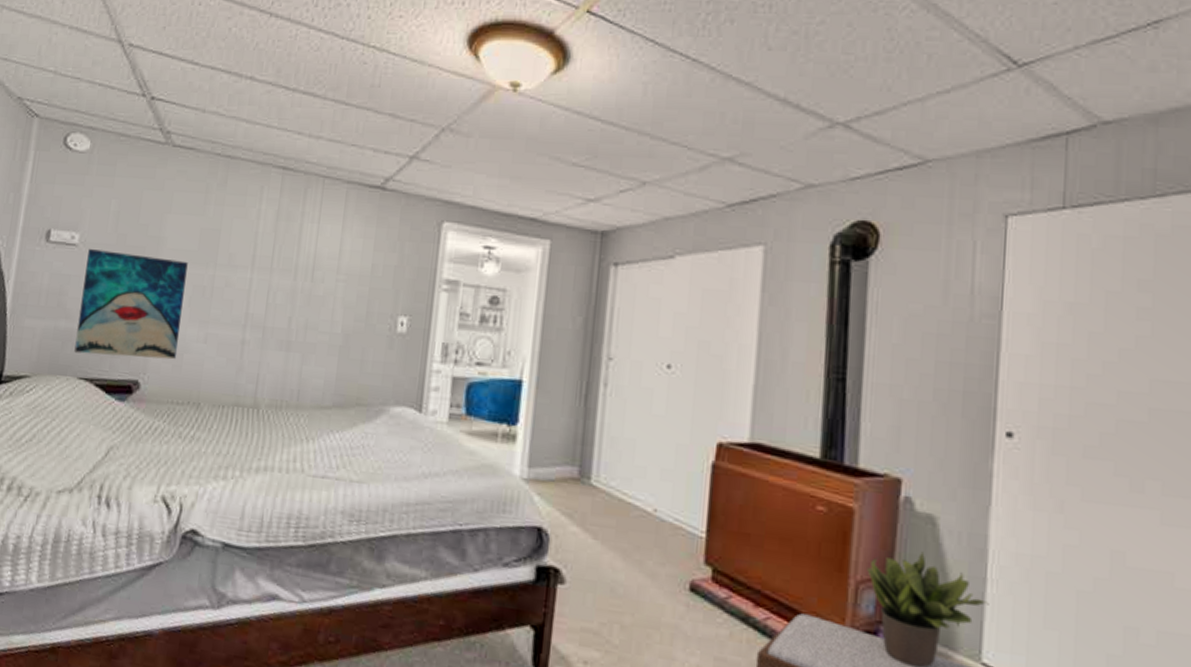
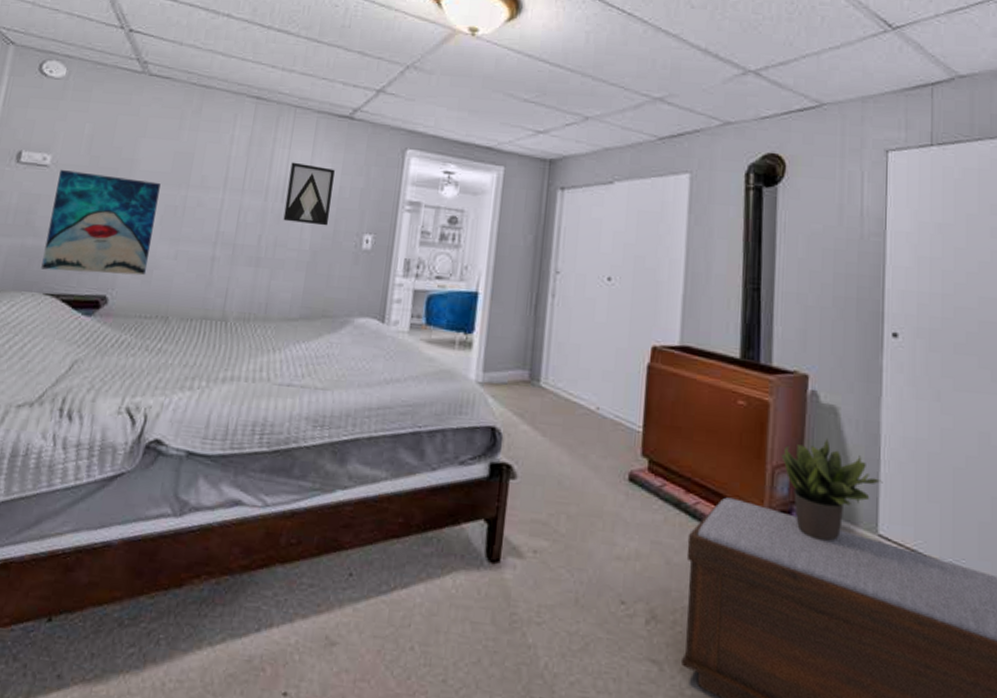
wall art: none [313,237,367,307] -> present [283,162,335,226]

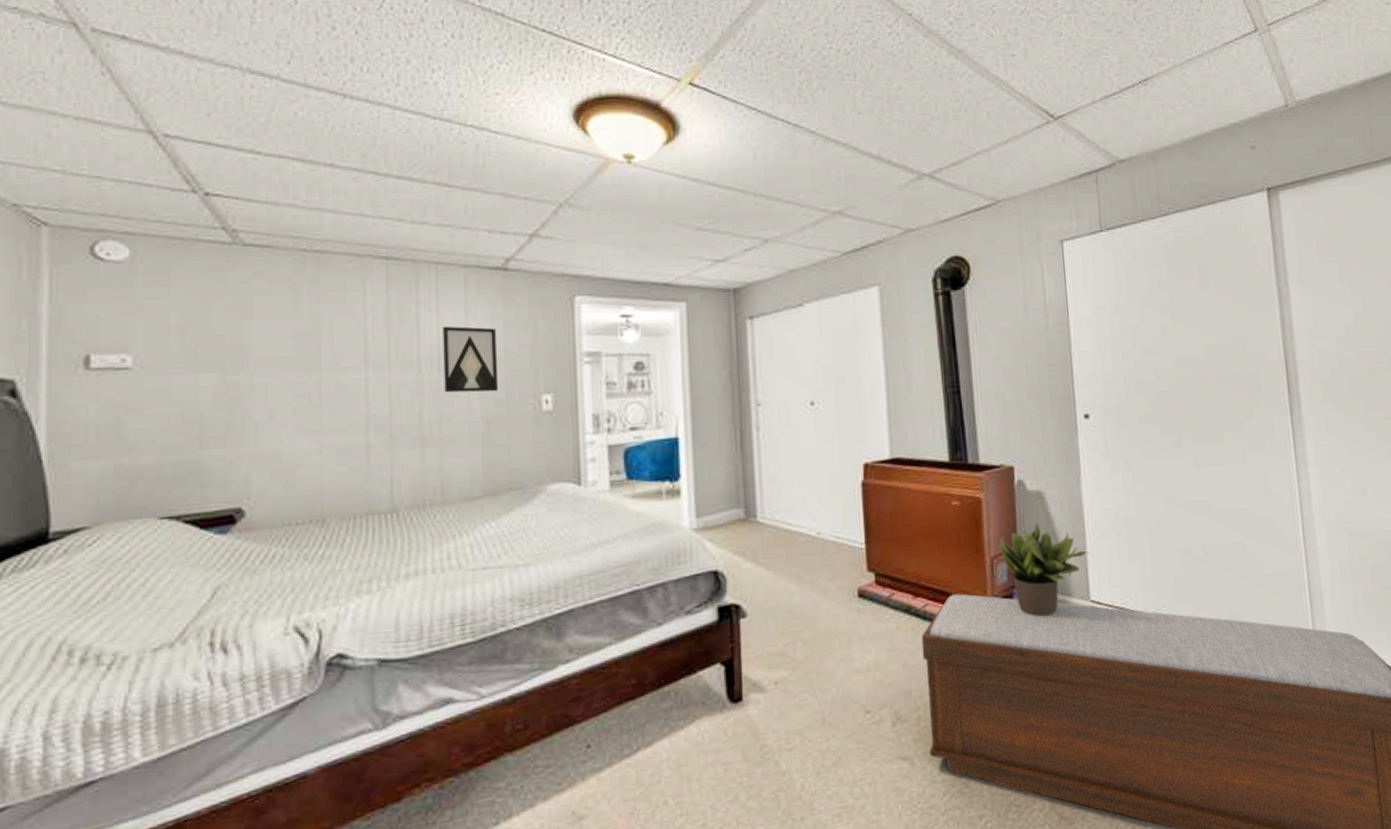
wall art: present [41,170,161,276] -> none [148,369,288,491]

